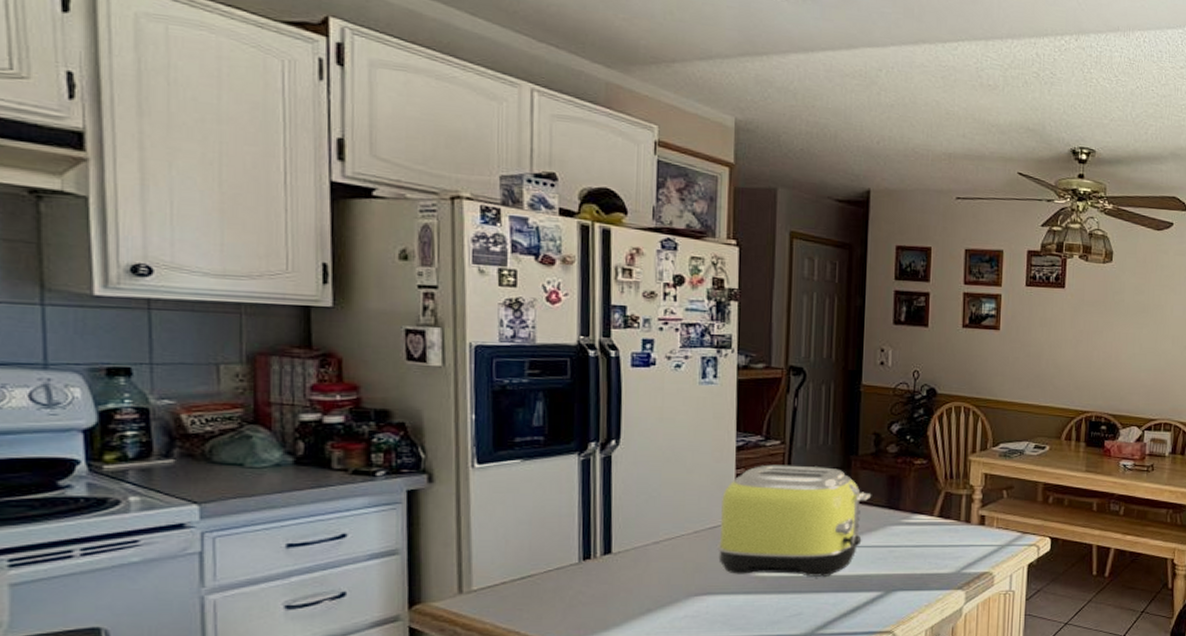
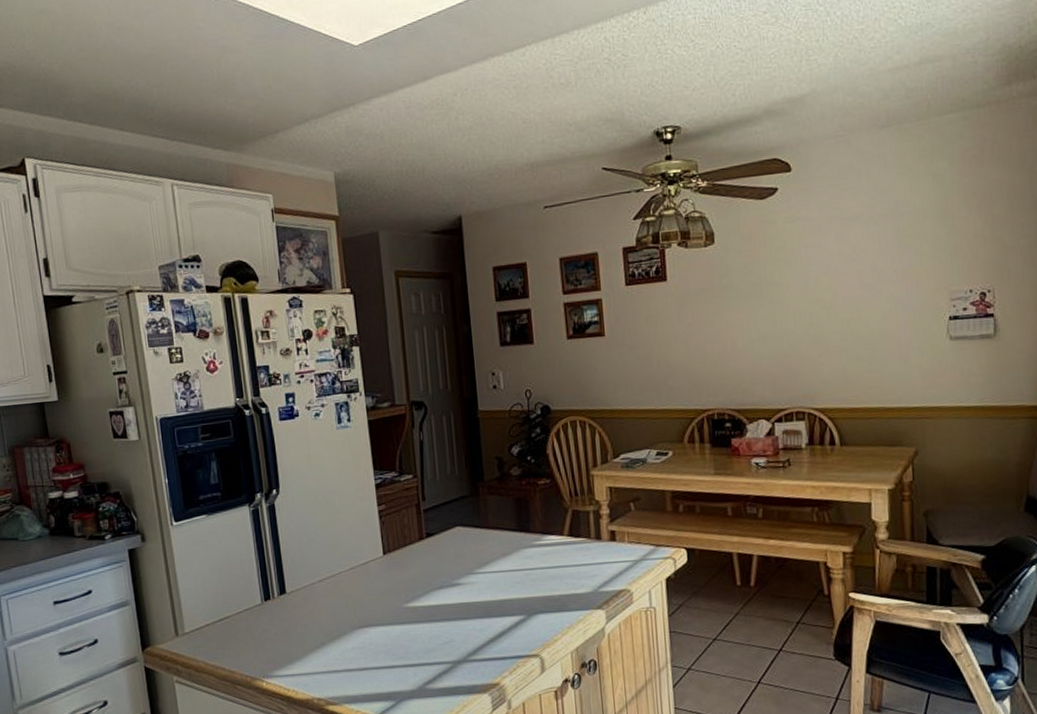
toaster: present [717,464,872,577] -> none [369,496,502,606]

